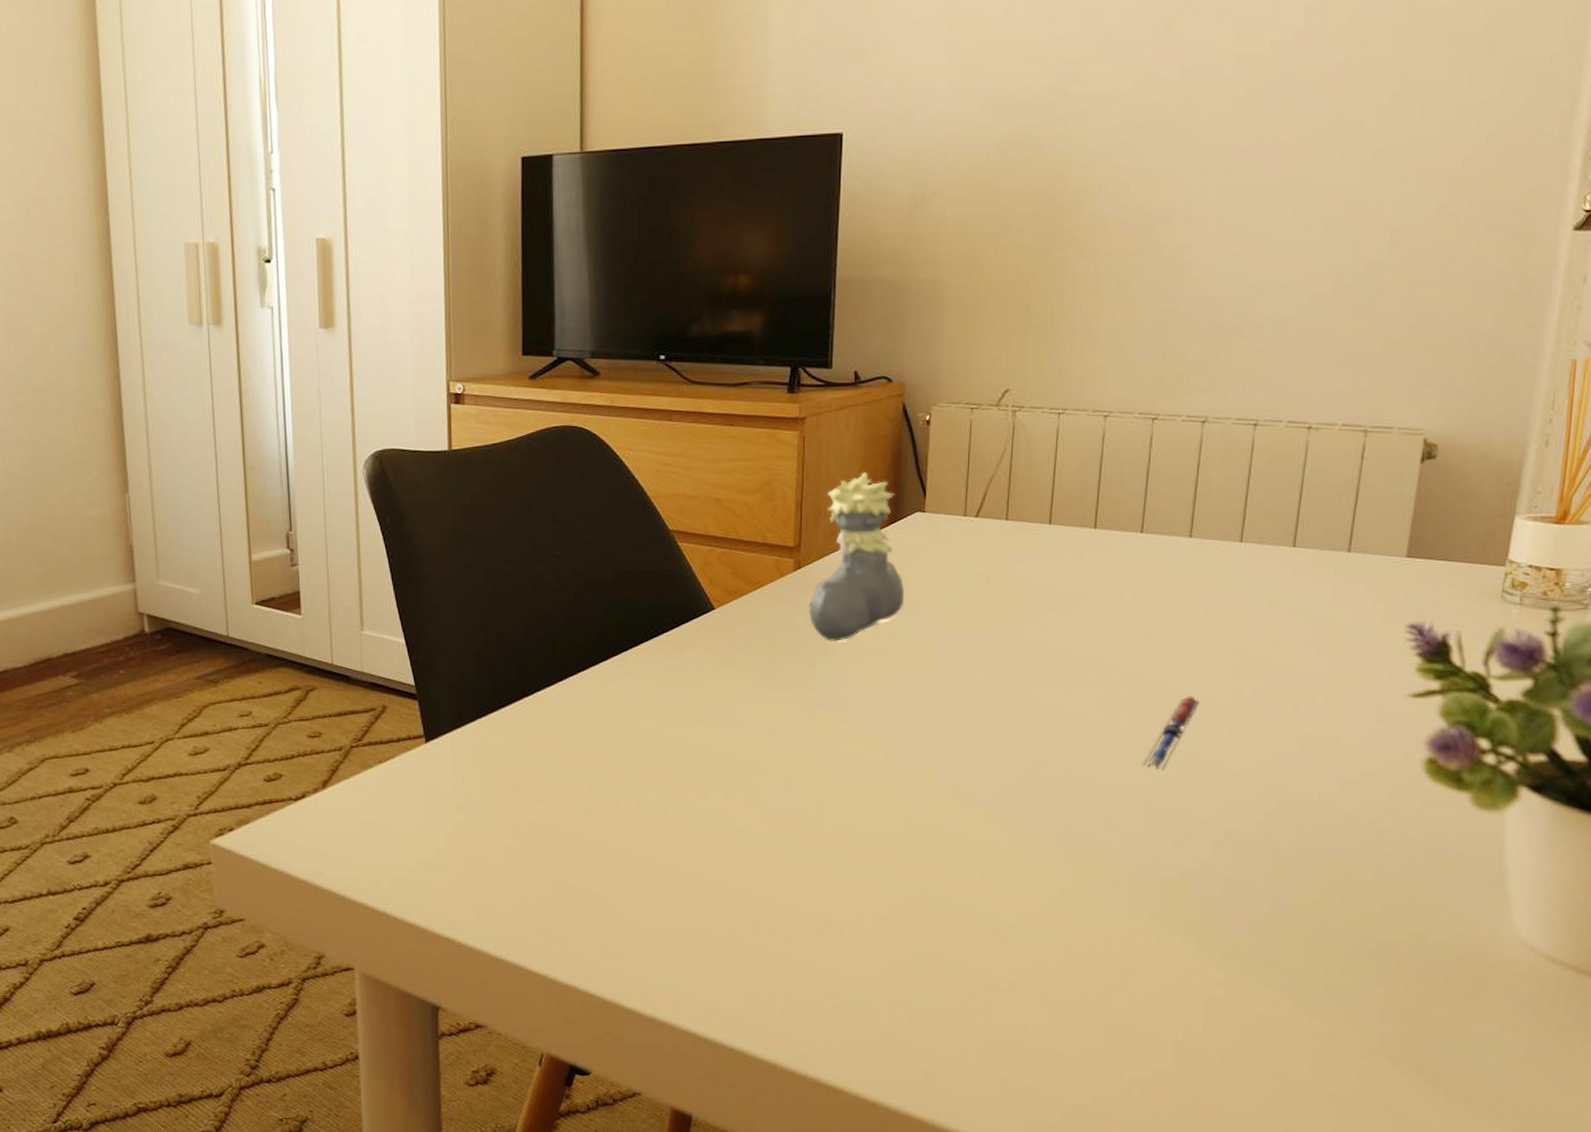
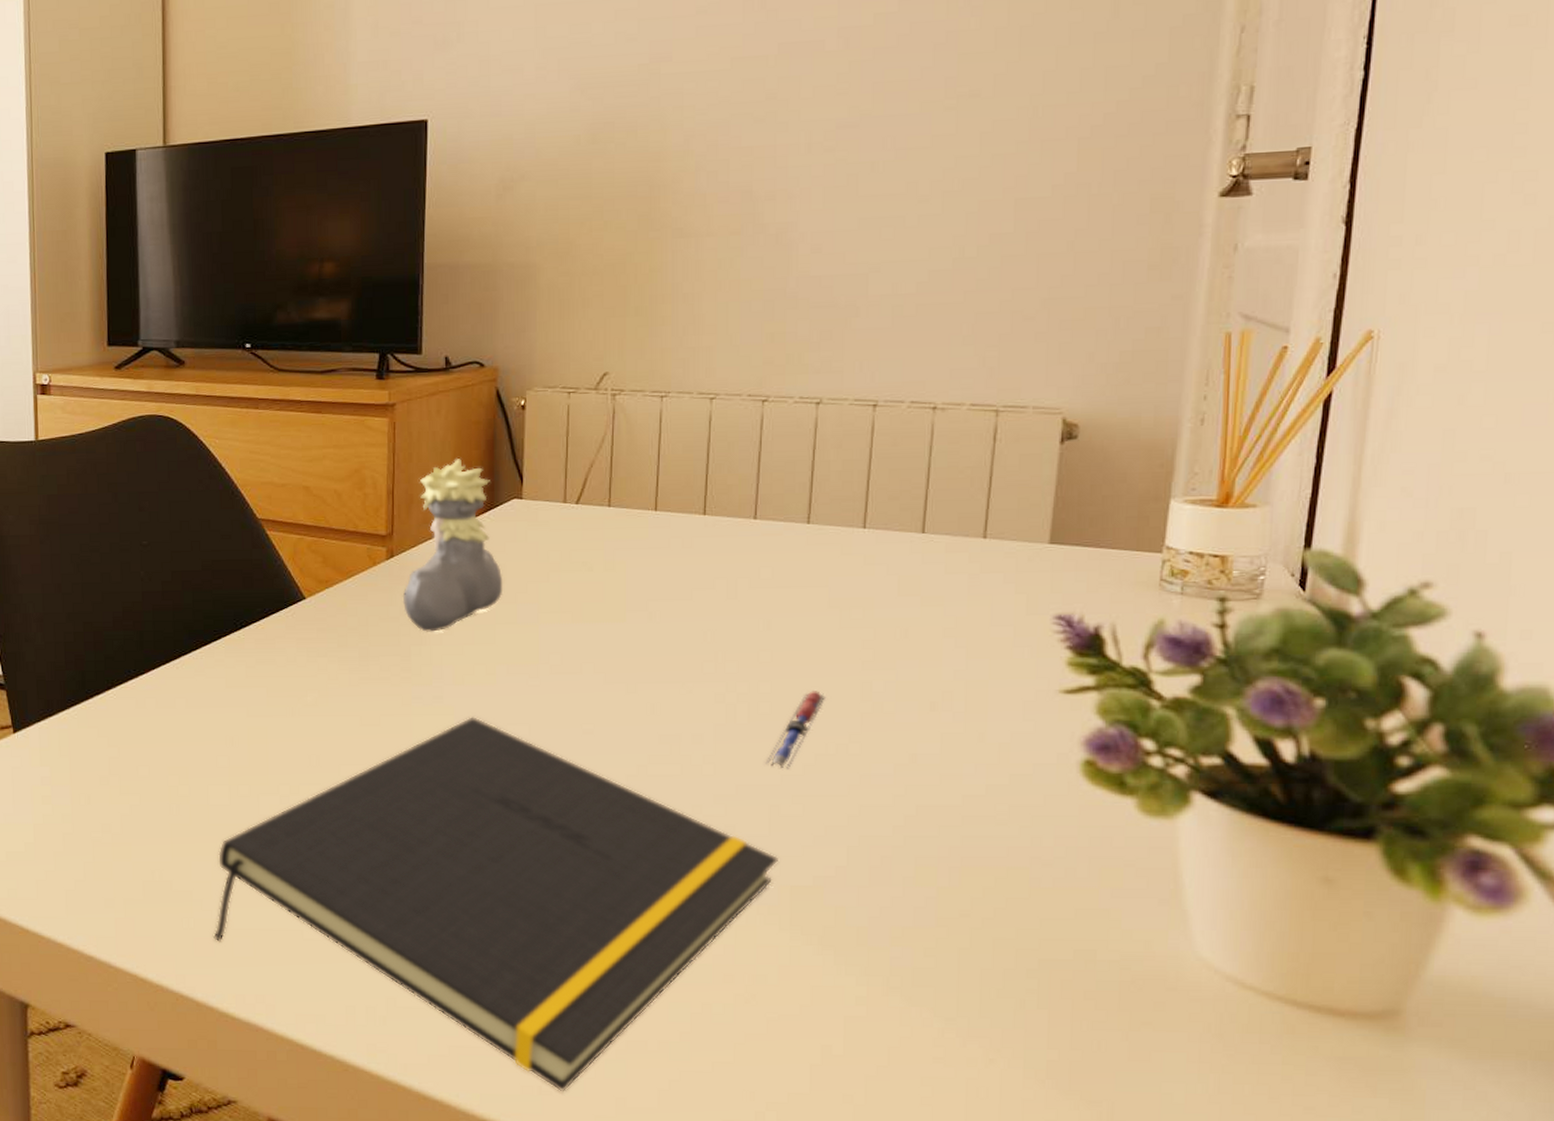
notepad: none [620,723,1151,1075] -> present [212,717,778,1092]

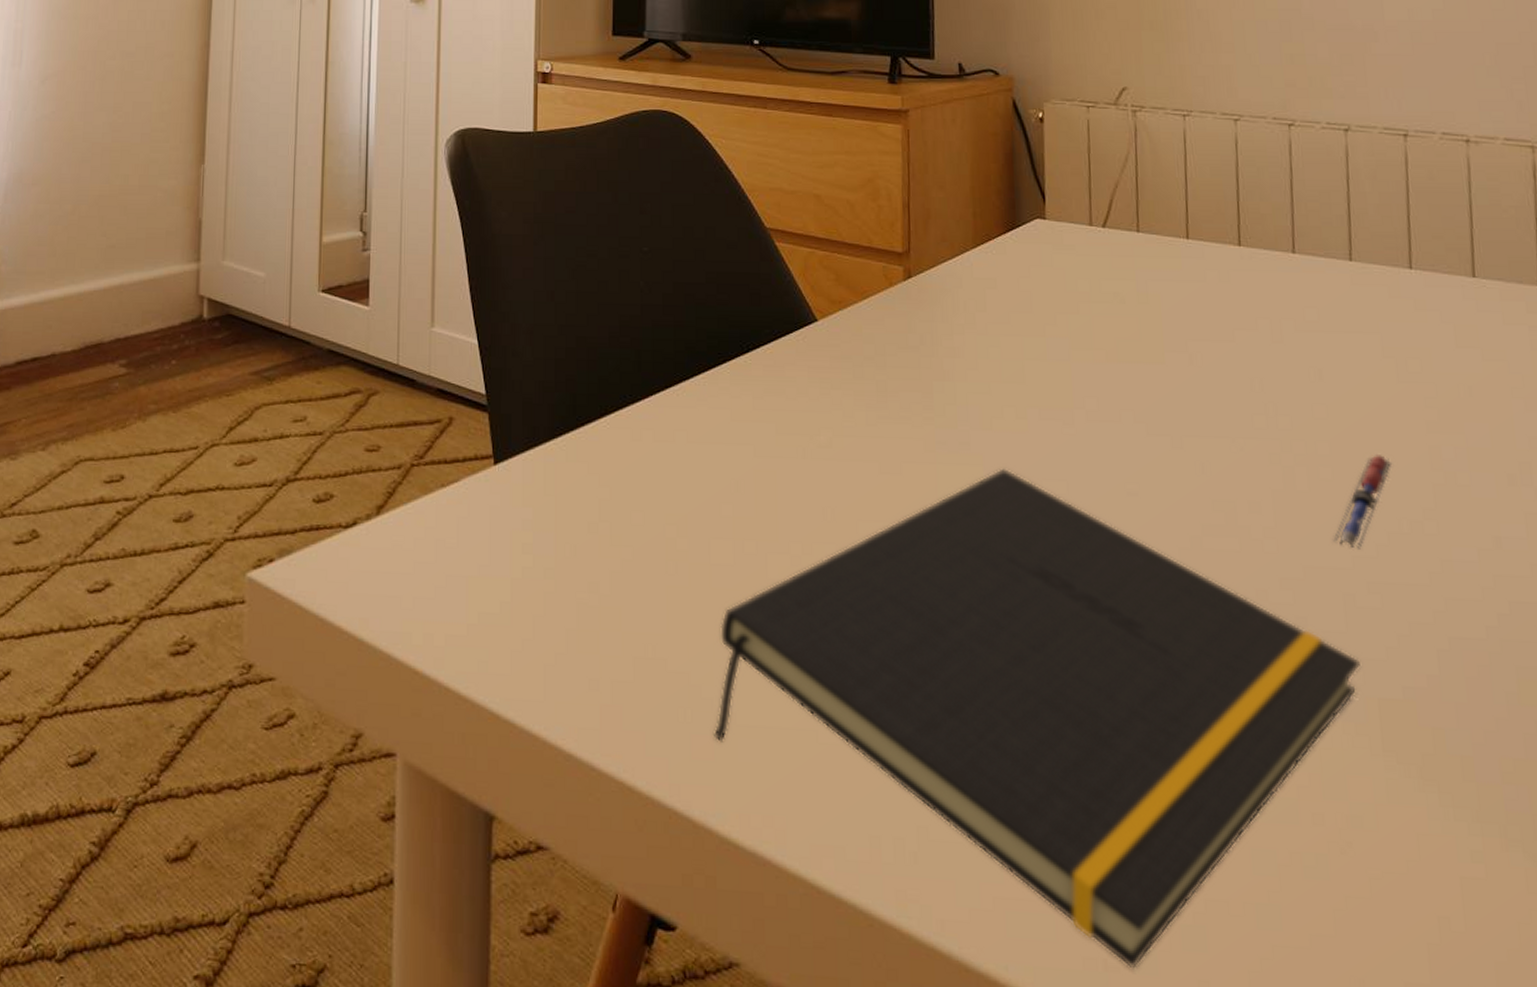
bust sculpture: present [402,459,503,632] -> none [922,172,1030,366]

